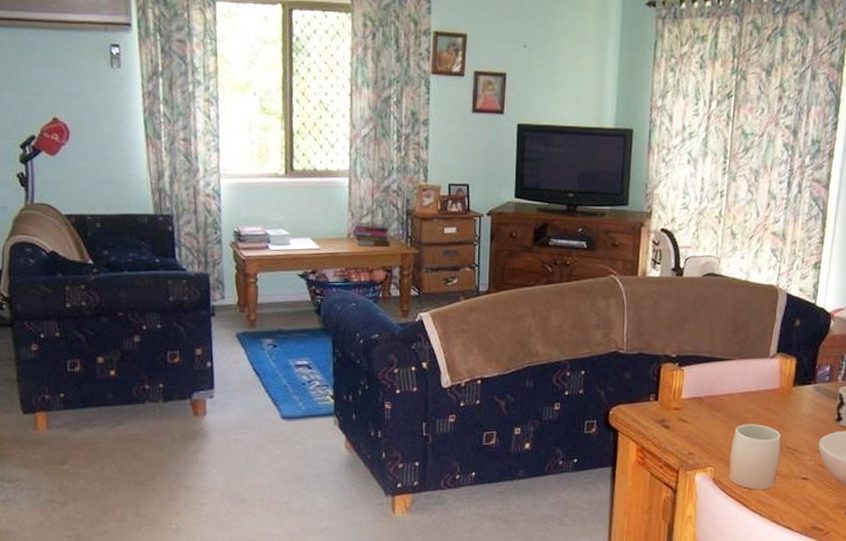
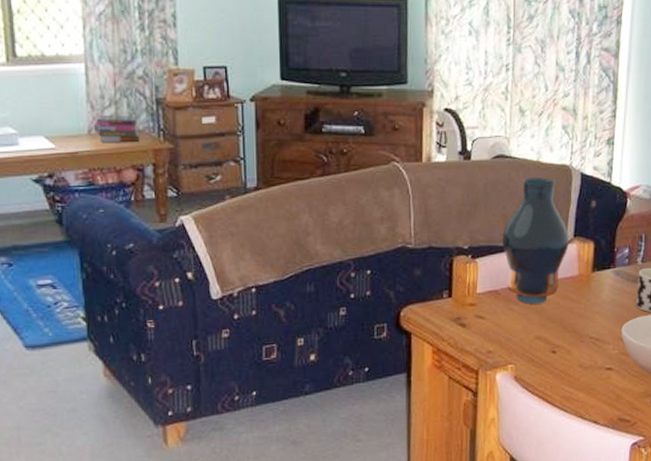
vase: none [708,295,773,413] -> present [502,177,570,304]
mug: present [729,423,782,490] -> none [530,315,584,385]

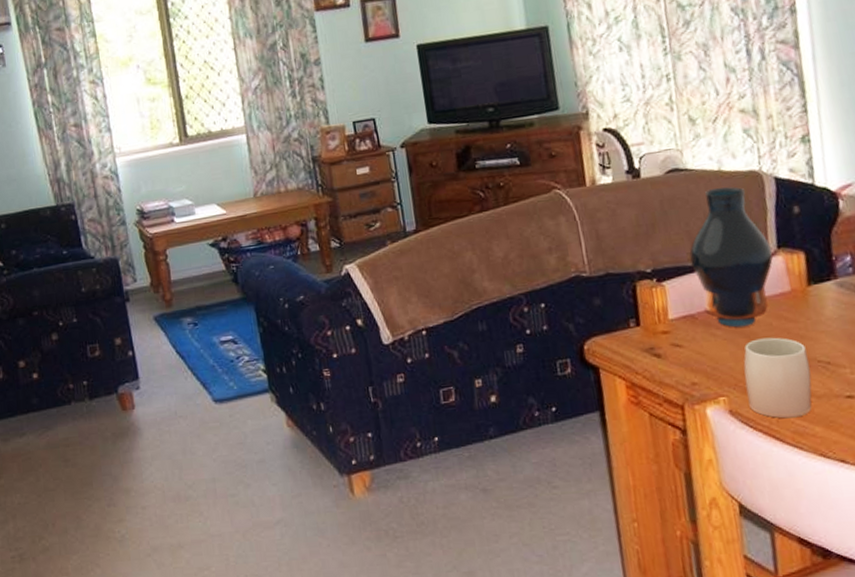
books: present [93,115,140,142] -> none [258,174,301,203]
mug: none [530,315,584,385] -> present [743,337,812,419]

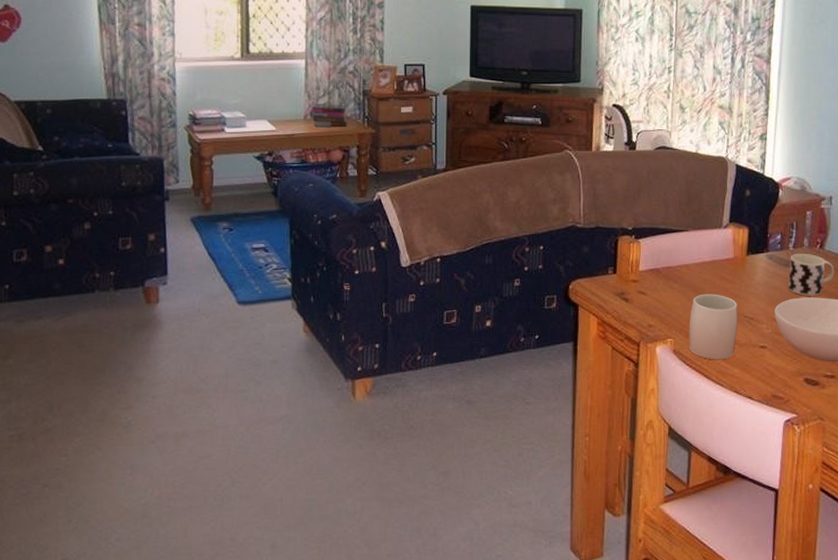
books: none [258,174,301,203] -> present [309,104,349,127]
vase: present [689,187,774,328] -> none [663,167,726,283]

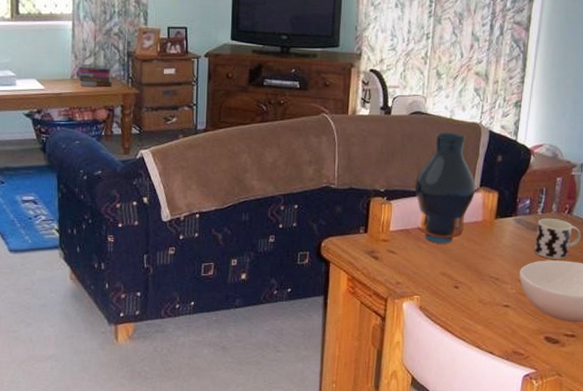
vase: none [663,167,726,283] -> present [415,133,476,244]
mug: present [689,294,739,360] -> none [435,254,484,317]

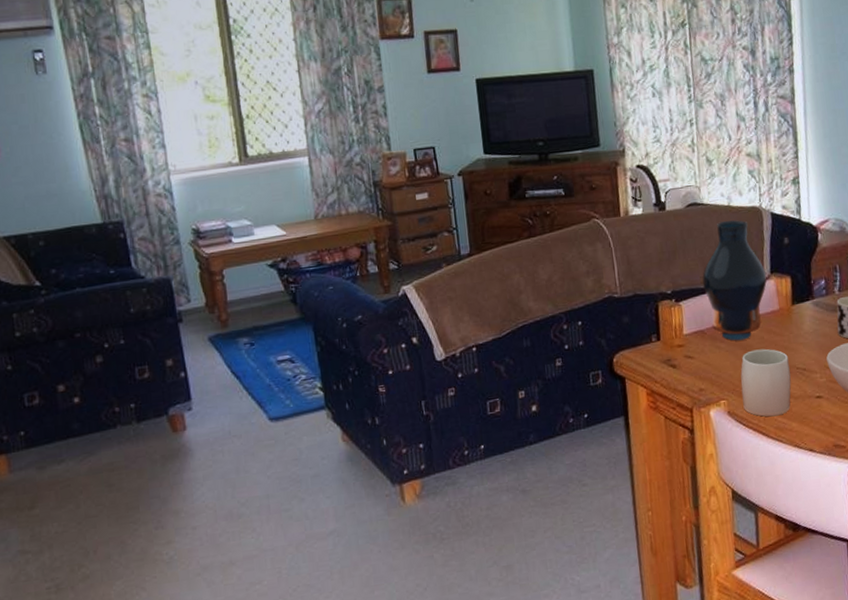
books: present [75,64,114,87] -> none [319,198,361,225]
mug: none [435,254,484,317] -> present [740,348,792,417]

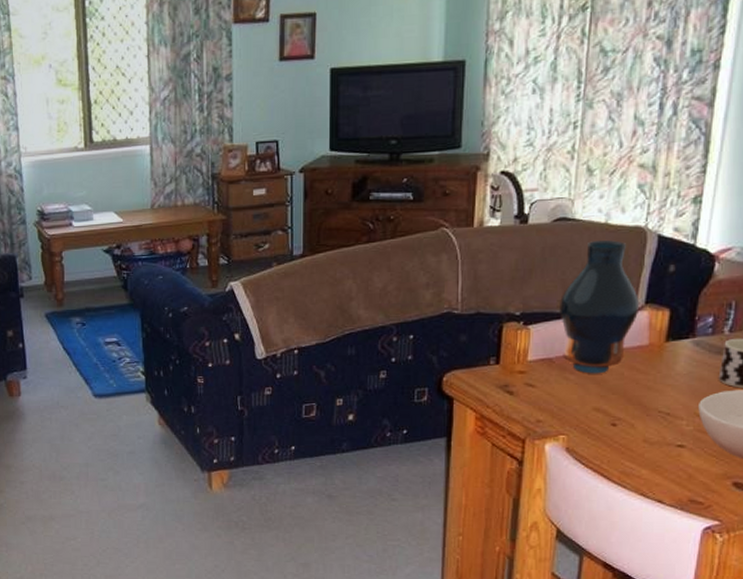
mug: present [740,348,792,417] -> none [586,386,651,460]

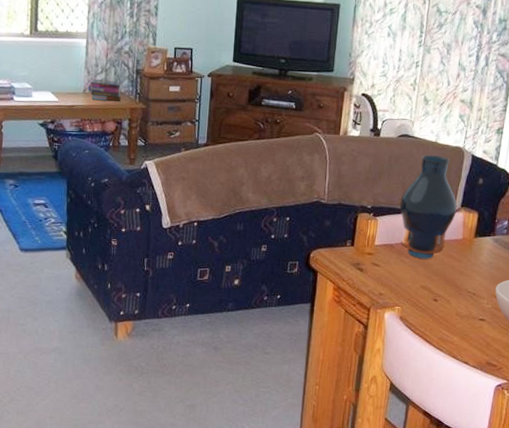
books: none [156,190,197,216] -> present [87,79,123,101]

